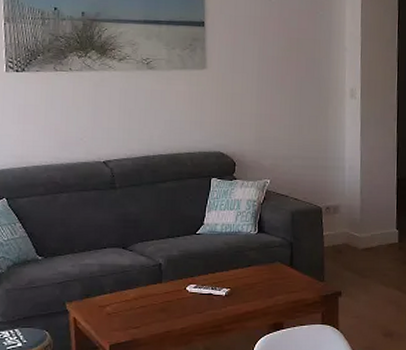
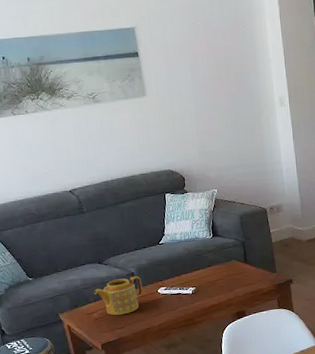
teapot: none [111,267,169,312] -> present [94,275,143,316]

